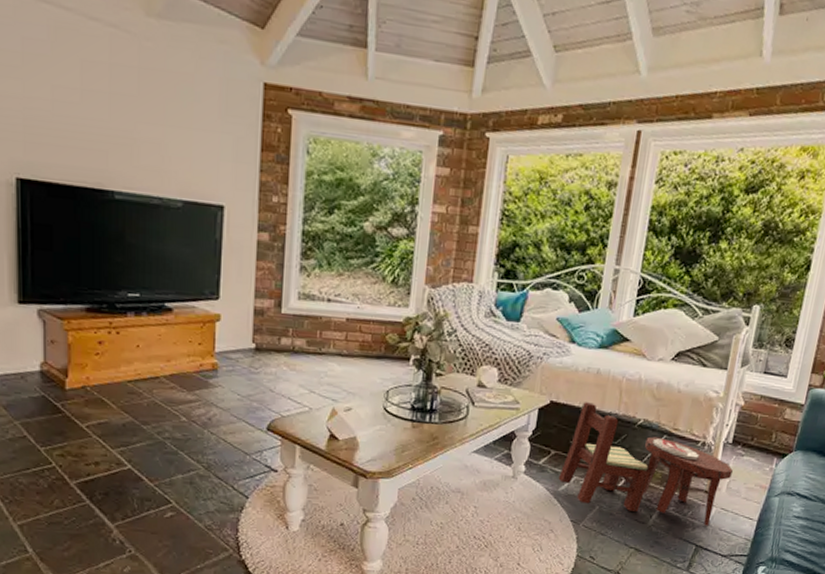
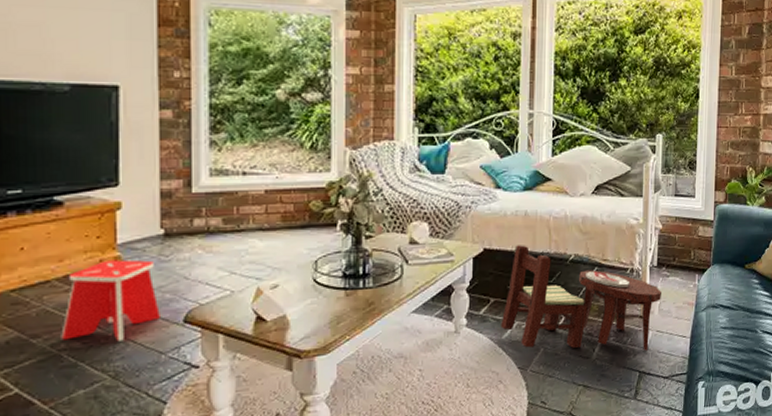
step stool: none [166,365,248,438] -> present [61,259,160,342]

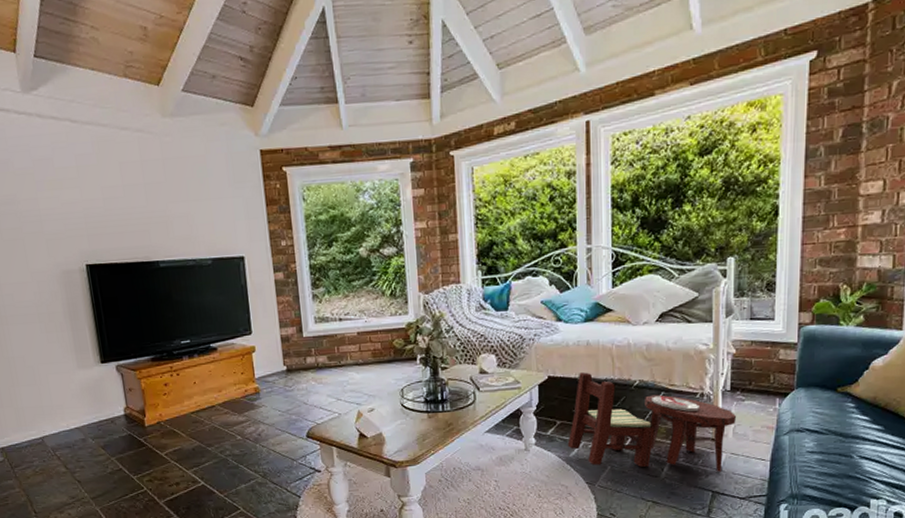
step stool: present [61,259,160,342] -> none [226,390,290,451]

